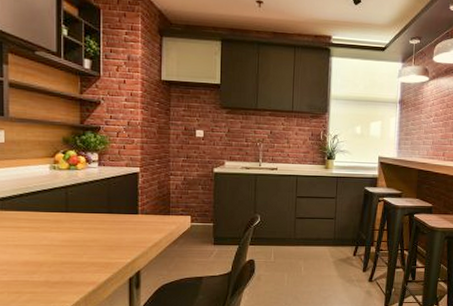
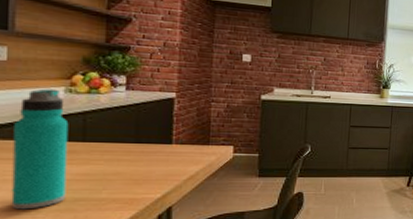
water bottle: none [12,166,55,271] -> present [11,88,69,210]

